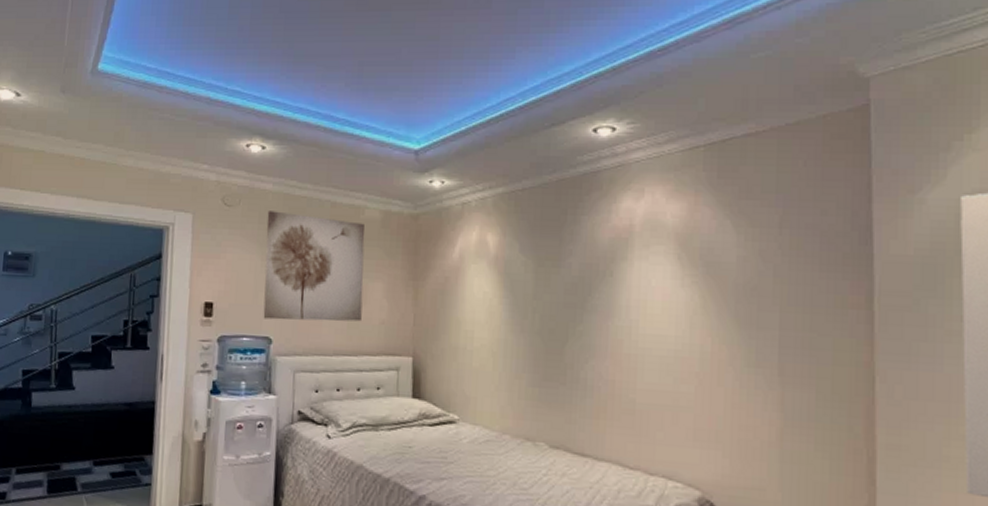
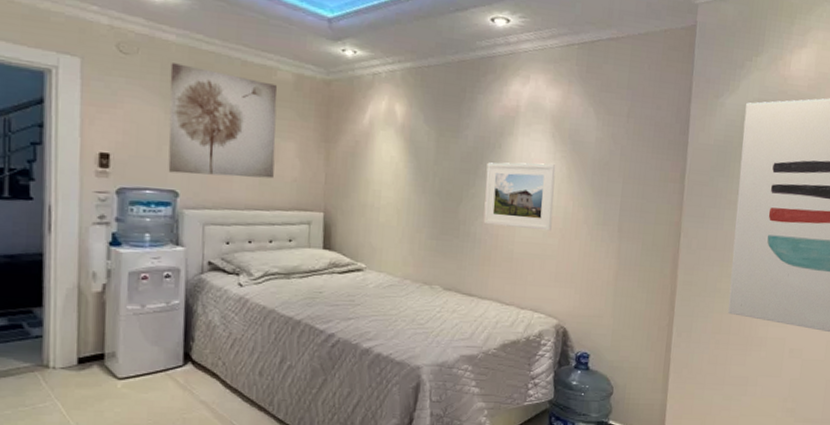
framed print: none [595,291,686,376] -> present [483,162,556,231]

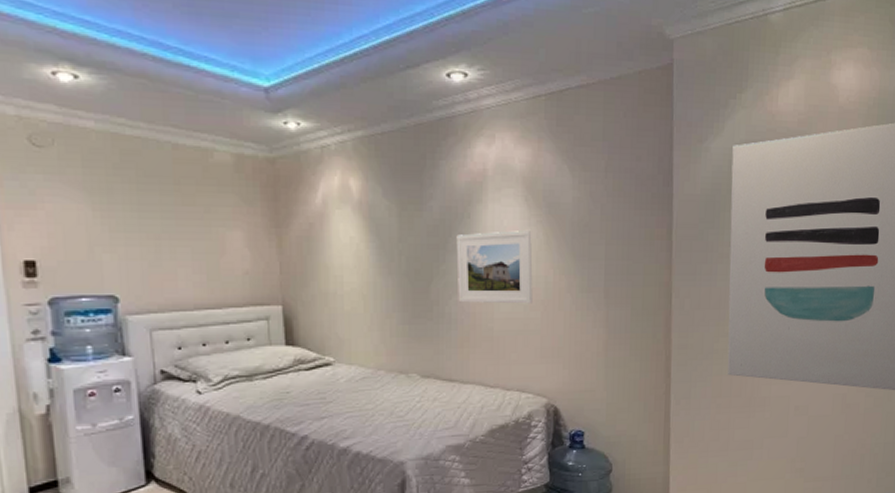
wall art: present [168,63,278,179] -> none [92,153,222,276]

